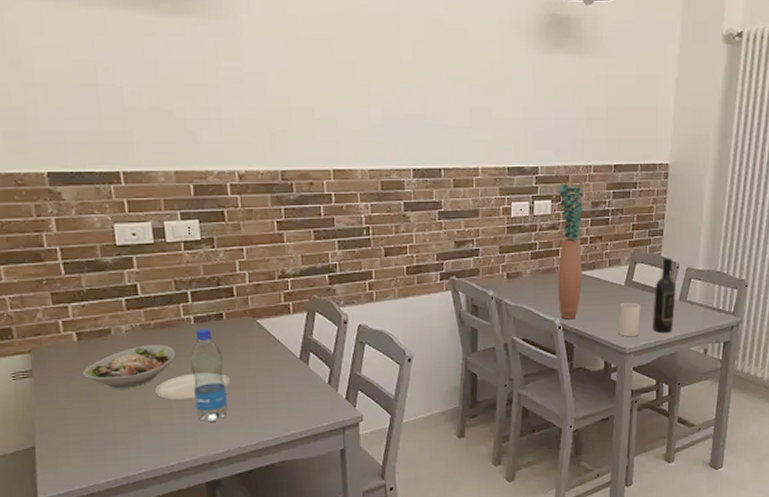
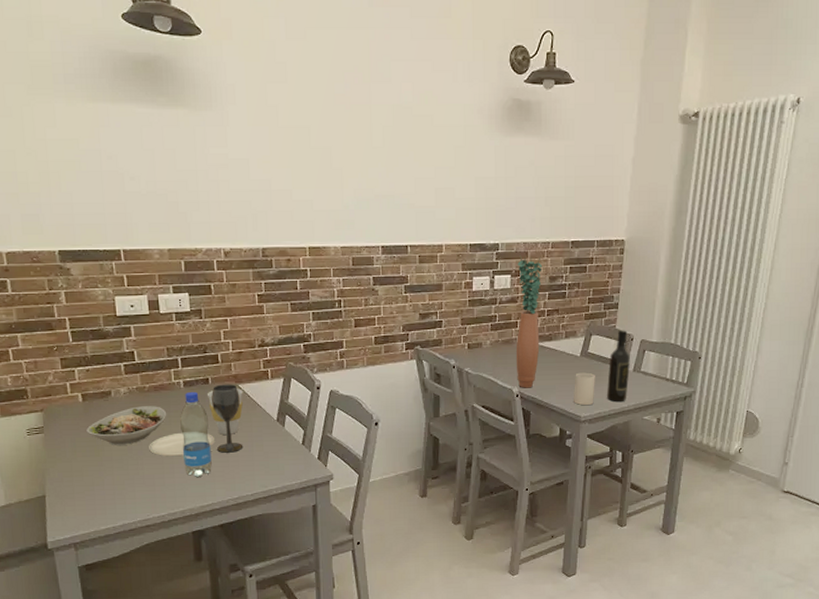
cup: none [220,324,262,375] -> present [206,389,243,435]
wine glass: none [226,319,263,395] -> present [211,384,243,453]

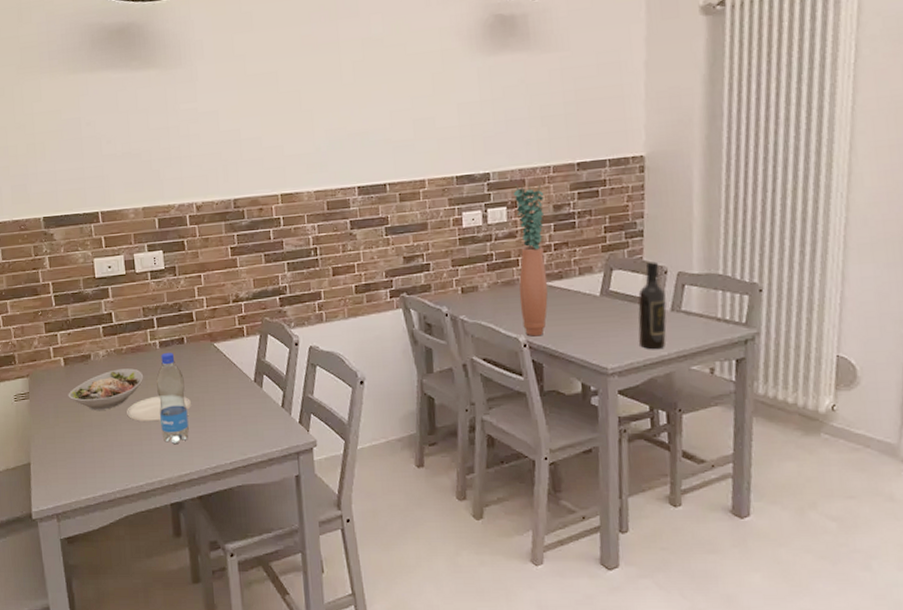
cup: present [206,389,243,435] -> none [182,348,219,398]
wine glass: present [211,384,243,453] -> none [187,343,221,417]
cup: present [574,372,595,406] -> none [595,314,623,355]

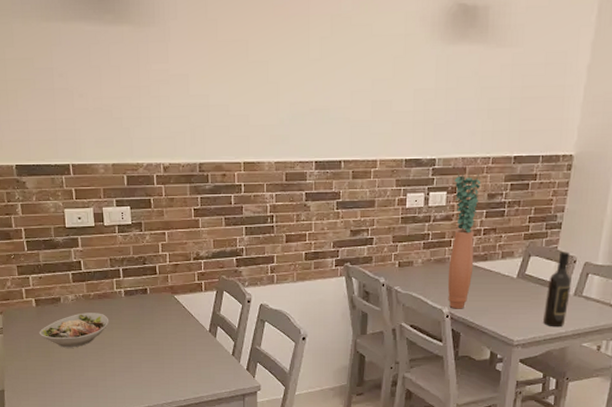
plate: present [127,396,191,421] -> none [93,338,151,360]
bottle: present [156,352,189,445] -> none [121,300,149,382]

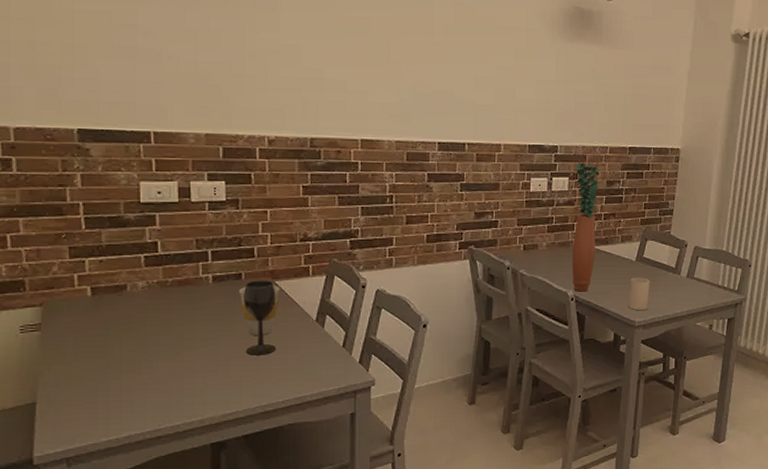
salad: present [39,313,109,348] -> none [93,302,191,346]
cup: none [145,299,178,343] -> present [238,285,280,335]
wine glass: none [150,295,178,360] -> present [244,280,277,355]
cup: none [507,295,532,330] -> present [628,277,650,311]
wine bottle: present [542,251,573,326] -> none [660,236,685,307]

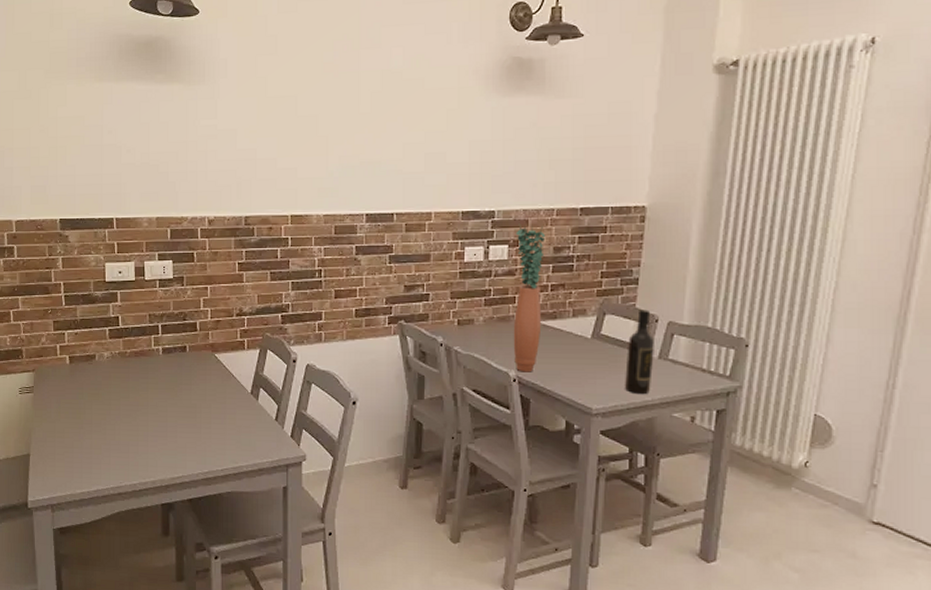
cup: present [238,285,280,335] -> none [183,358,219,405]
wine glass: present [244,280,277,355] -> none [188,353,216,424]
cup: present [628,277,650,311] -> none [583,357,610,397]
wine bottle: none [660,236,685,307] -> present [624,309,656,394]

